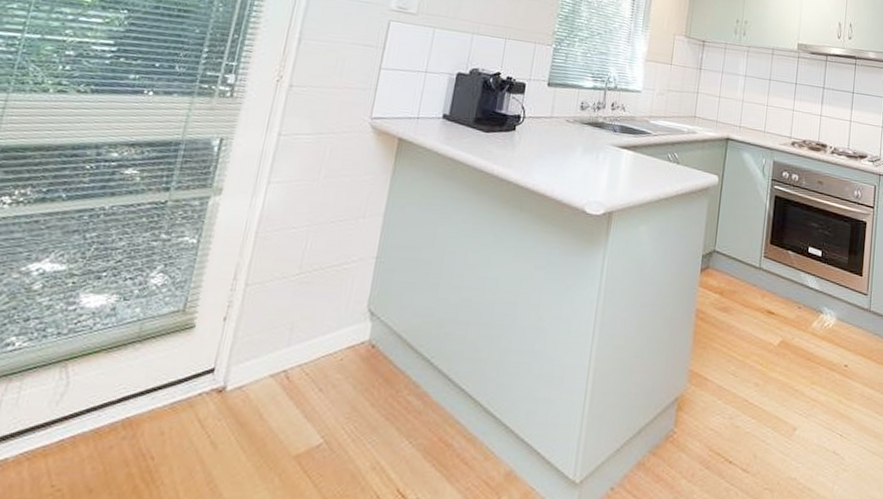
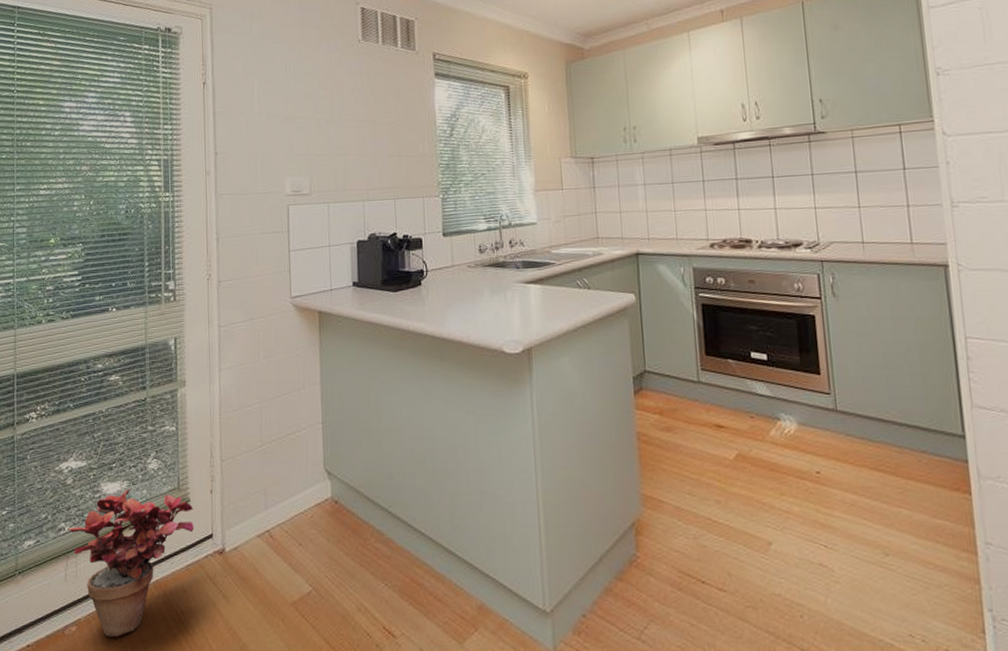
potted plant: none [20,303,197,484] -> present [69,488,195,637]

